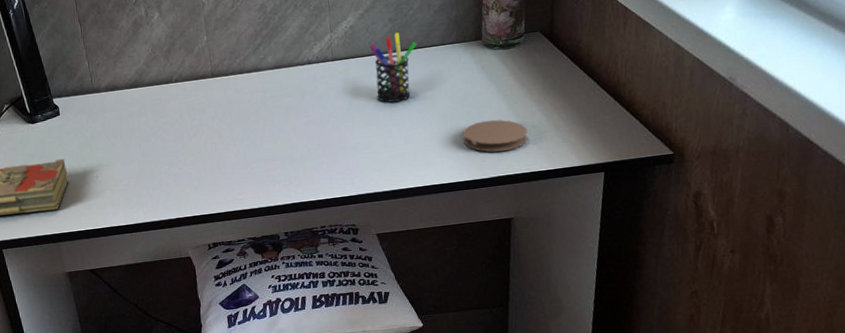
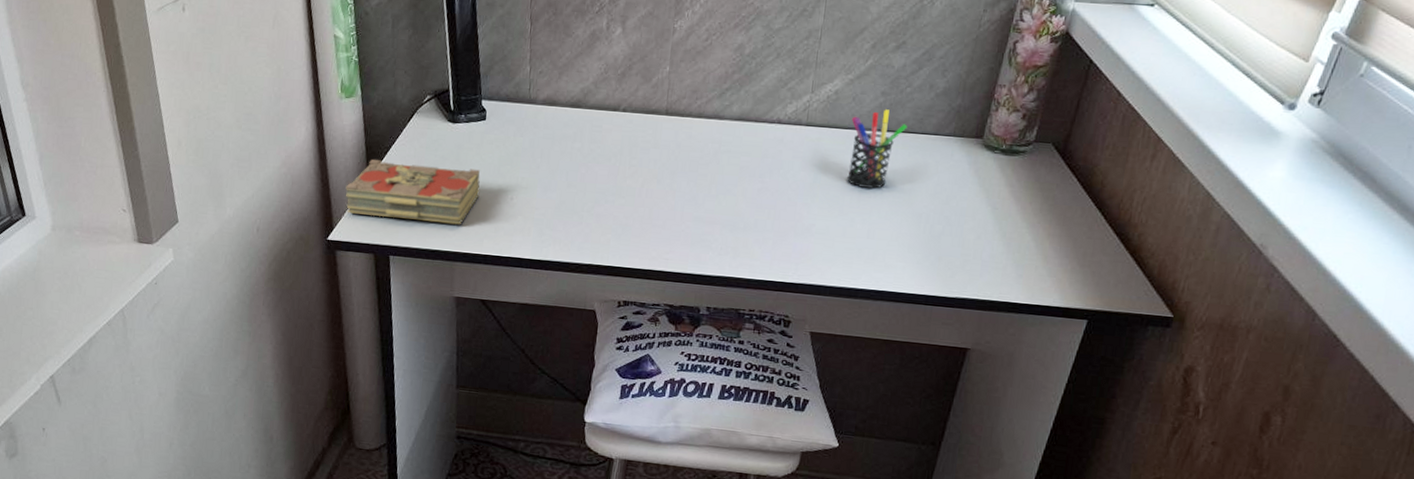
coaster: present [463,119,528,152] -> none [934,231,1011,272]

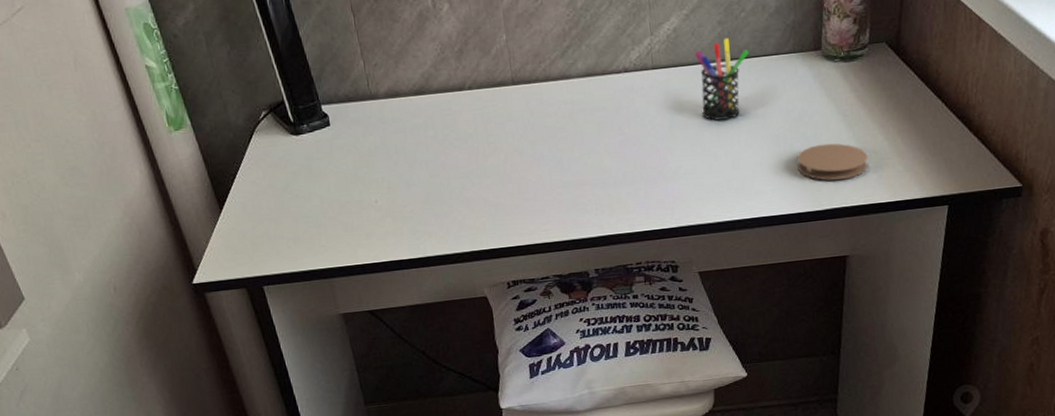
book: present [345,160,480,225] -> none [198,178,342,251]
coaster: none [934,231,1011,272] -> present [797,143,868,181]

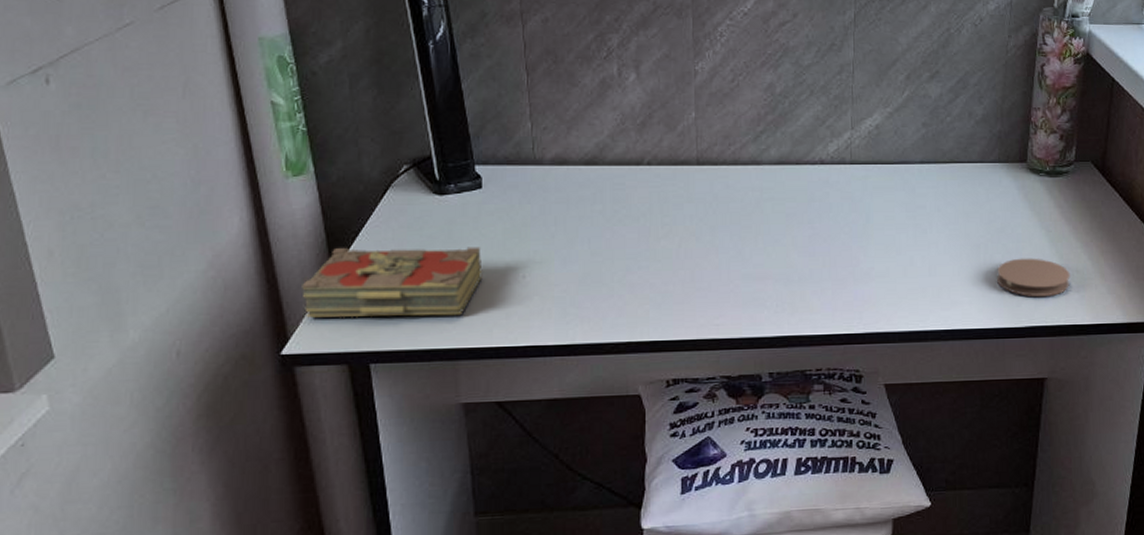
book: none [198,178,342,251] -> present [302,247,483,318]
pen holder: present [694,38,749,121] -> none [896,141,953,223]

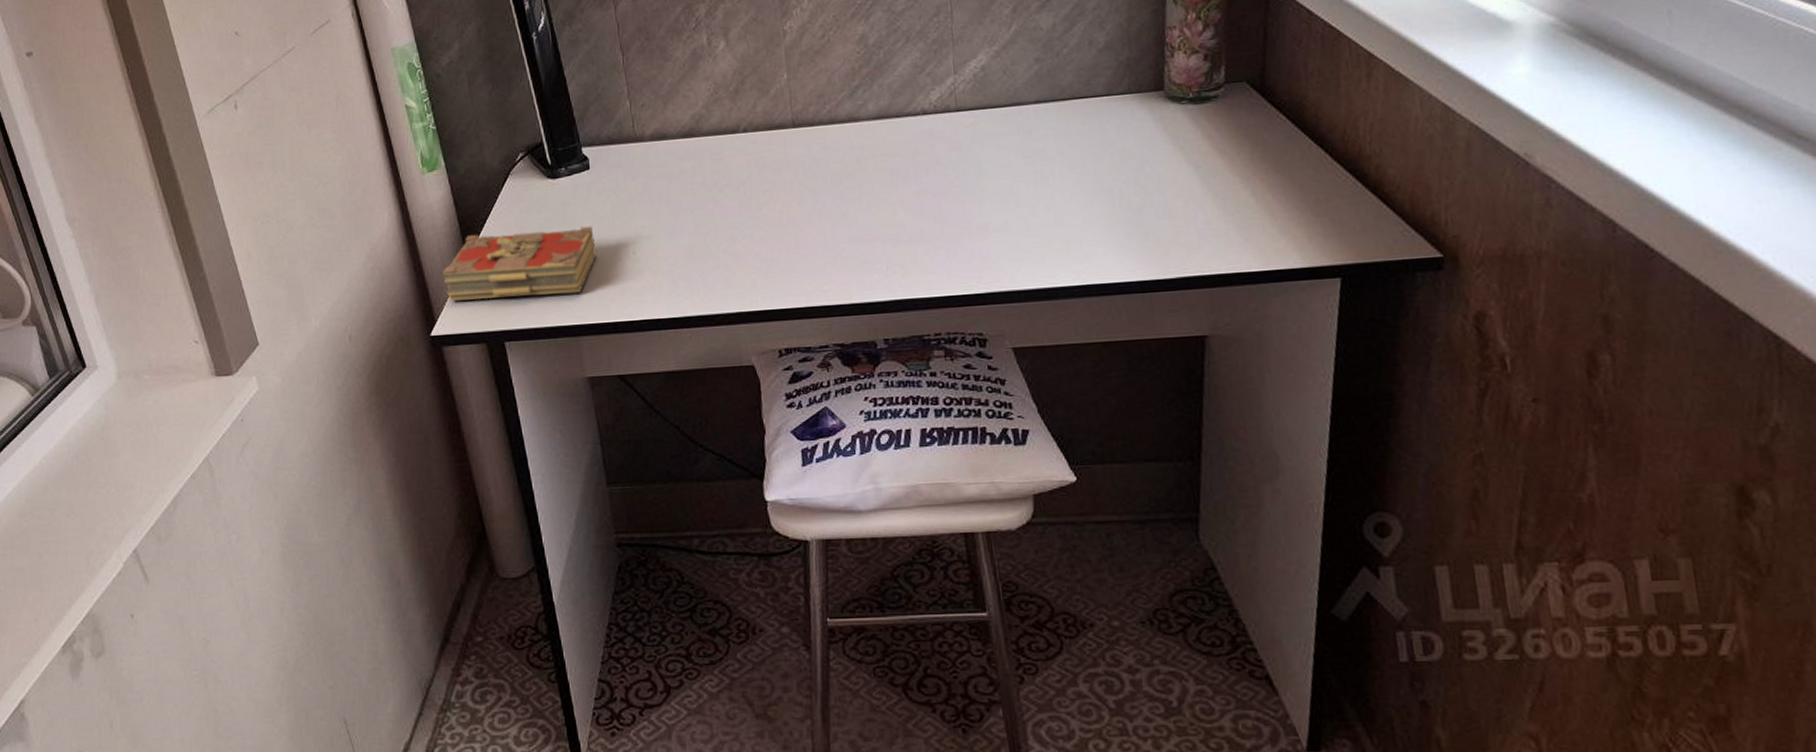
coaster: present [997,258,1071,297] -> none [1136,198,1230,243]

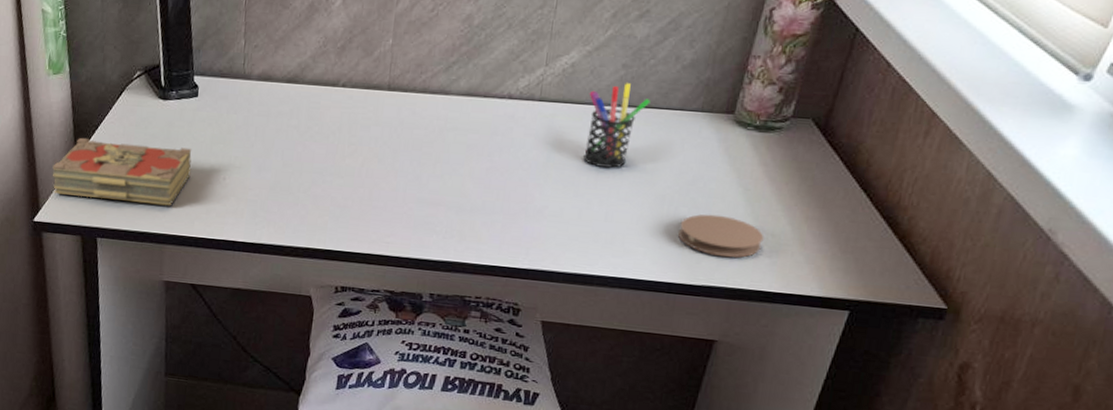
pen holder: none [1007,77,1073,170] -> present [583,83,651,168]
coaster: none [1136,198,1230,243] -> present [678,214,764,258]

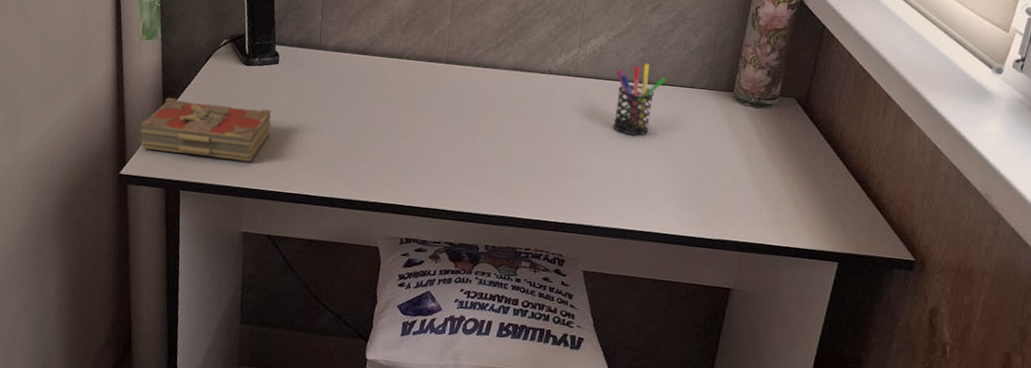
coaster: present [678,214,764,258] -> none [695,176,765,215]

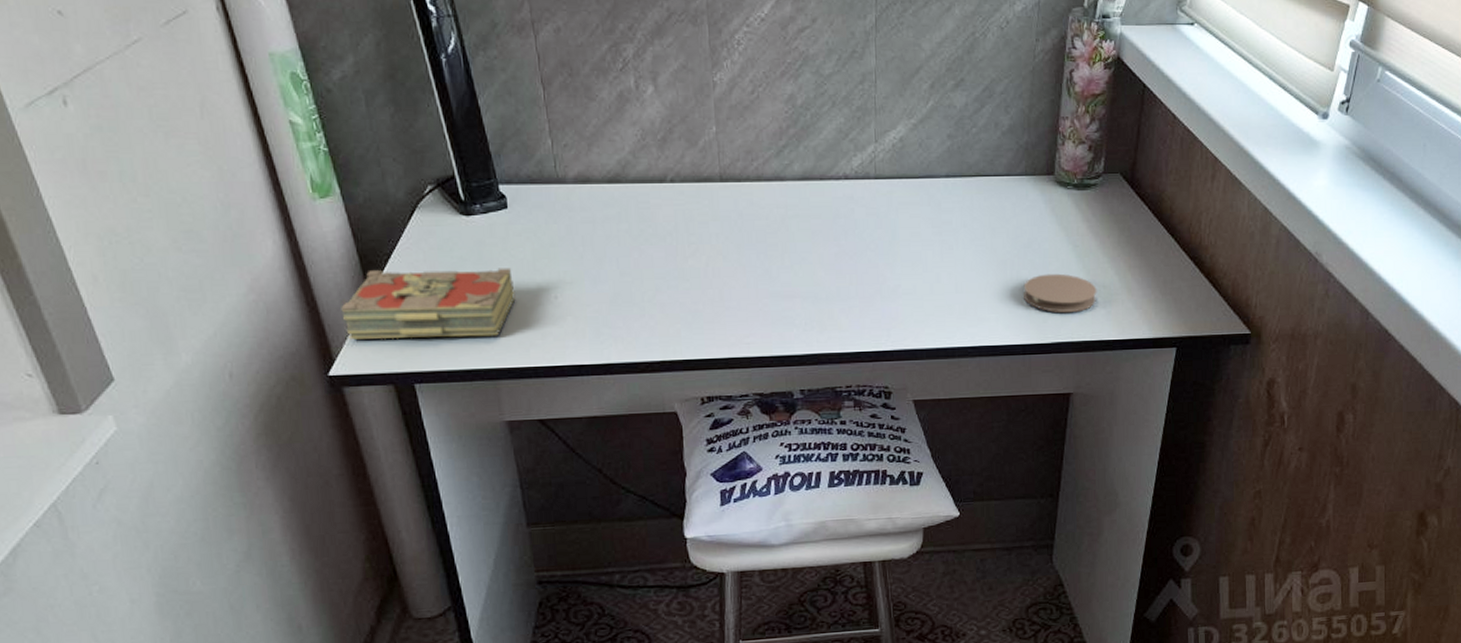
pen holder: present [613,64,666,136] -> none [921,153,979,239]
coaster: none [695,176,765,215] -> present [1023,273,1097,313]

